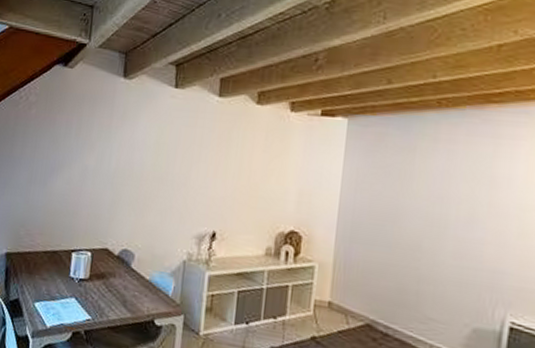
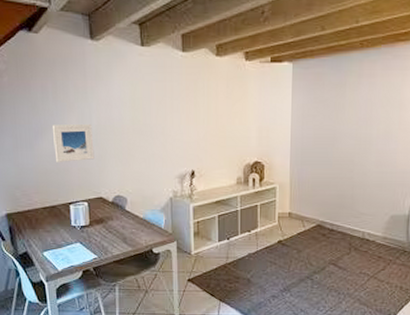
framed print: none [67,162,110,205] -> present [52,123,95,162]

